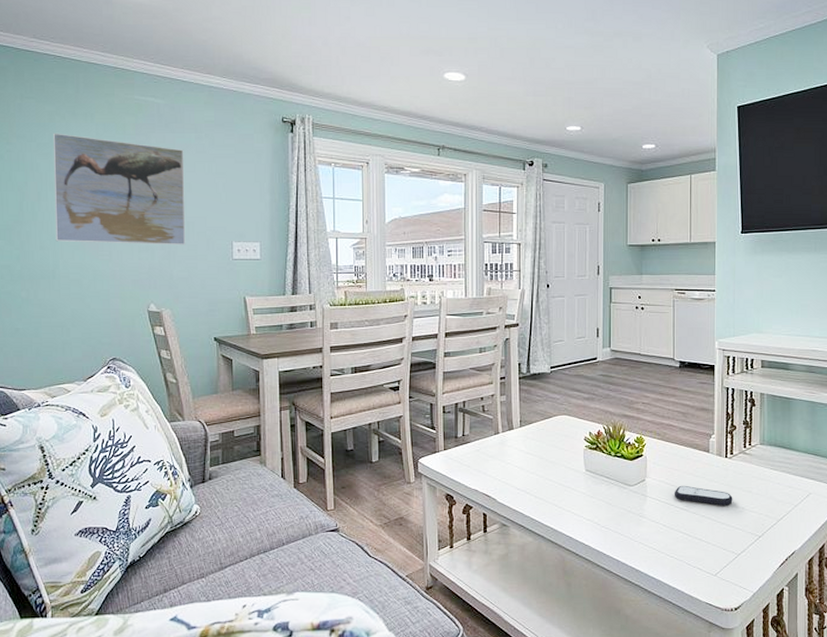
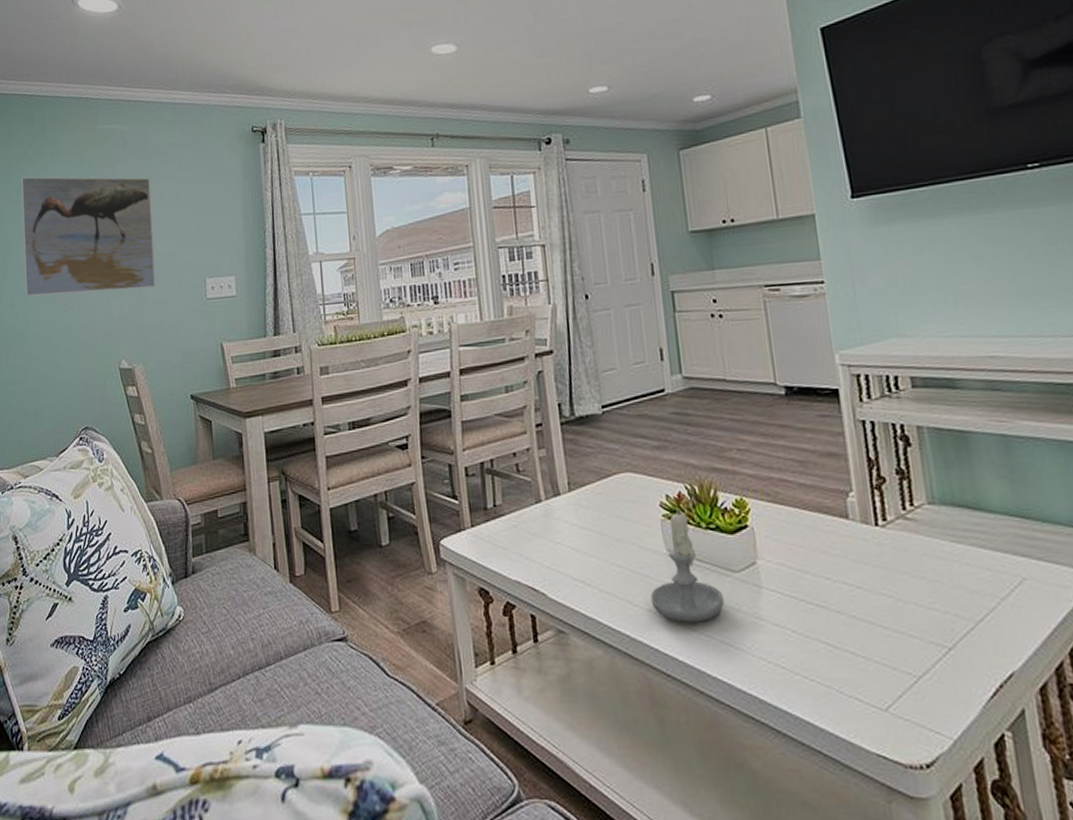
candle: none [570,443,621,519] -> present [650,509,725,623]
remote control: present [674,485,733,507] -> none [802,569,897,602]

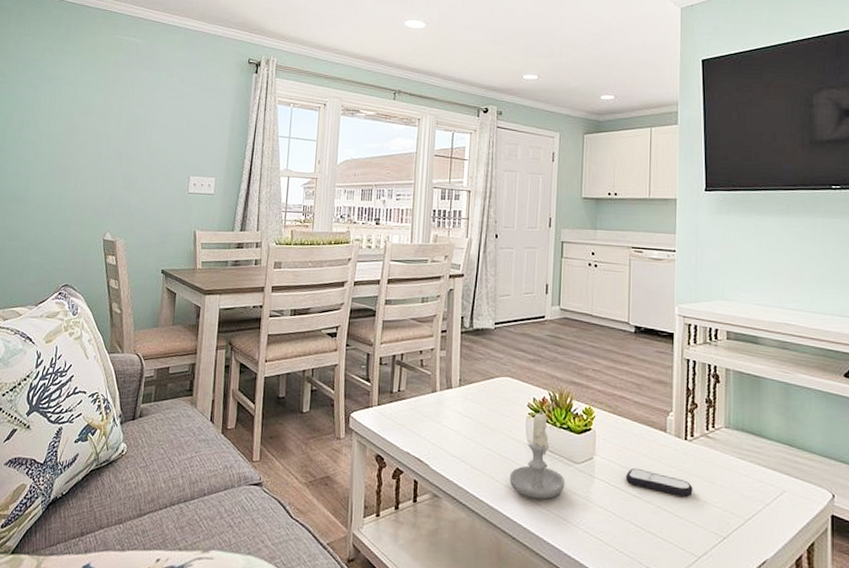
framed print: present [20,176,156,297] -> none [30,67,156,178]
remote control: none [802,569,897,602] -> present [625,467,693,498]

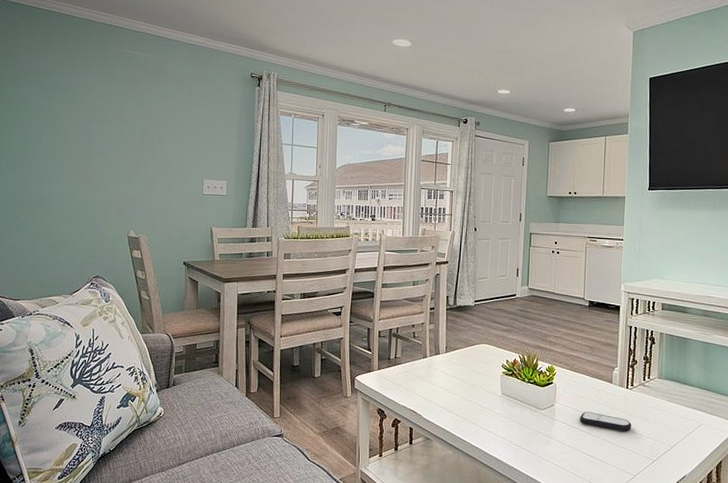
candle: present [509,410,565,499] -> none [487,369,532,438]

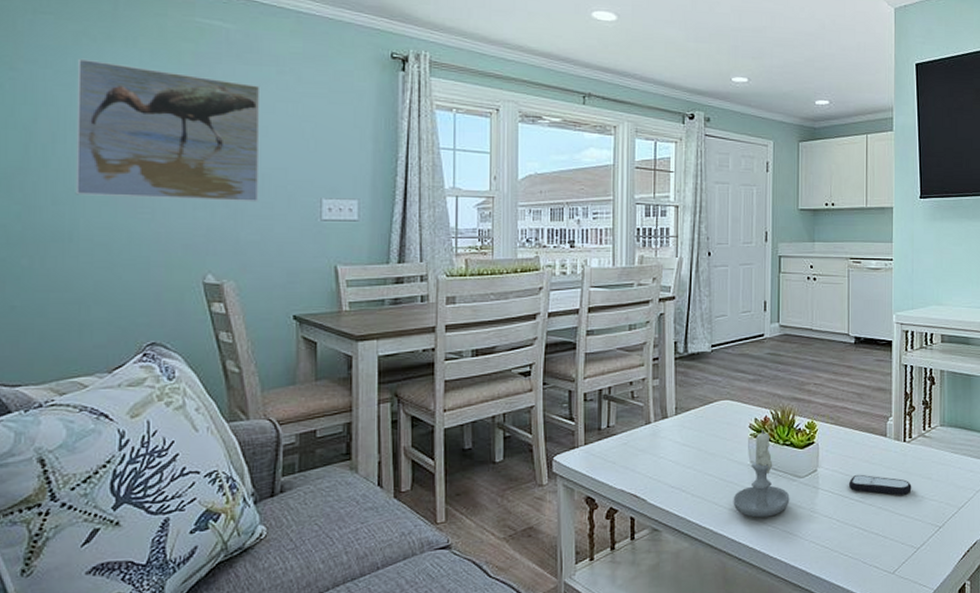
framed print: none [52,79,166,181] -> present [75,58,261,203]
candle: none [487,369,532,438] -> present [733,430,790,518]

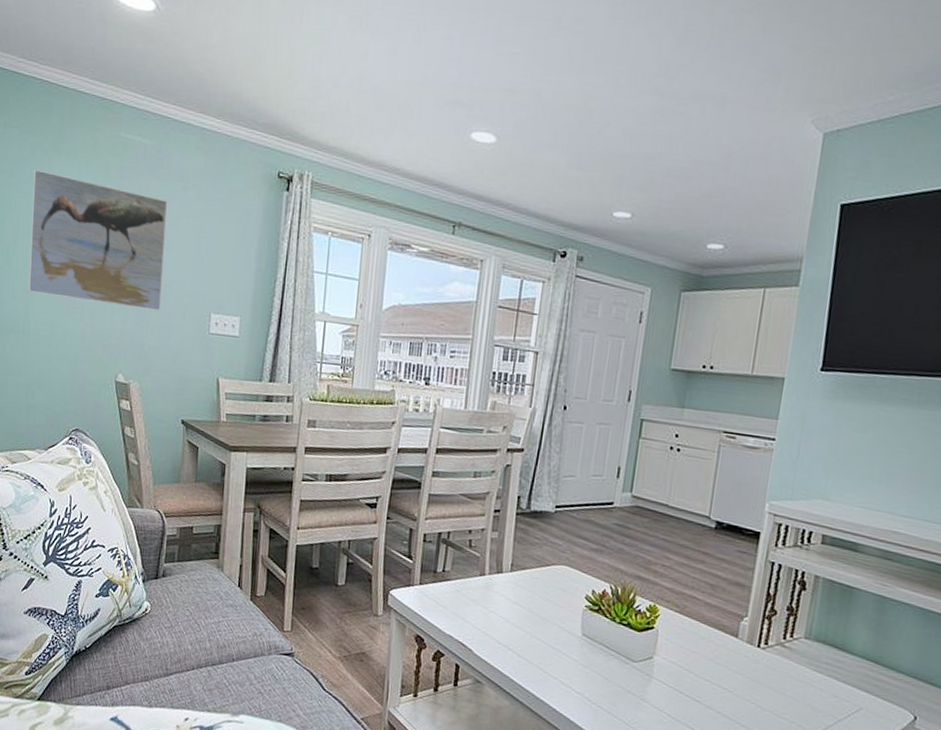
candle: present [733,430,790,518] -> none [558,604,620,695]
remote control: present [848,474,912,496] -> none [685,671,760,706]

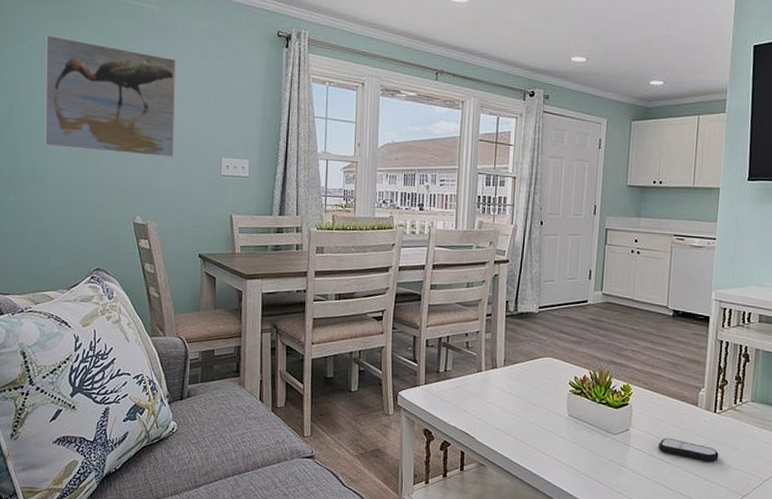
remote control: none [685,671,760,706] -> present [657,437,719,463]

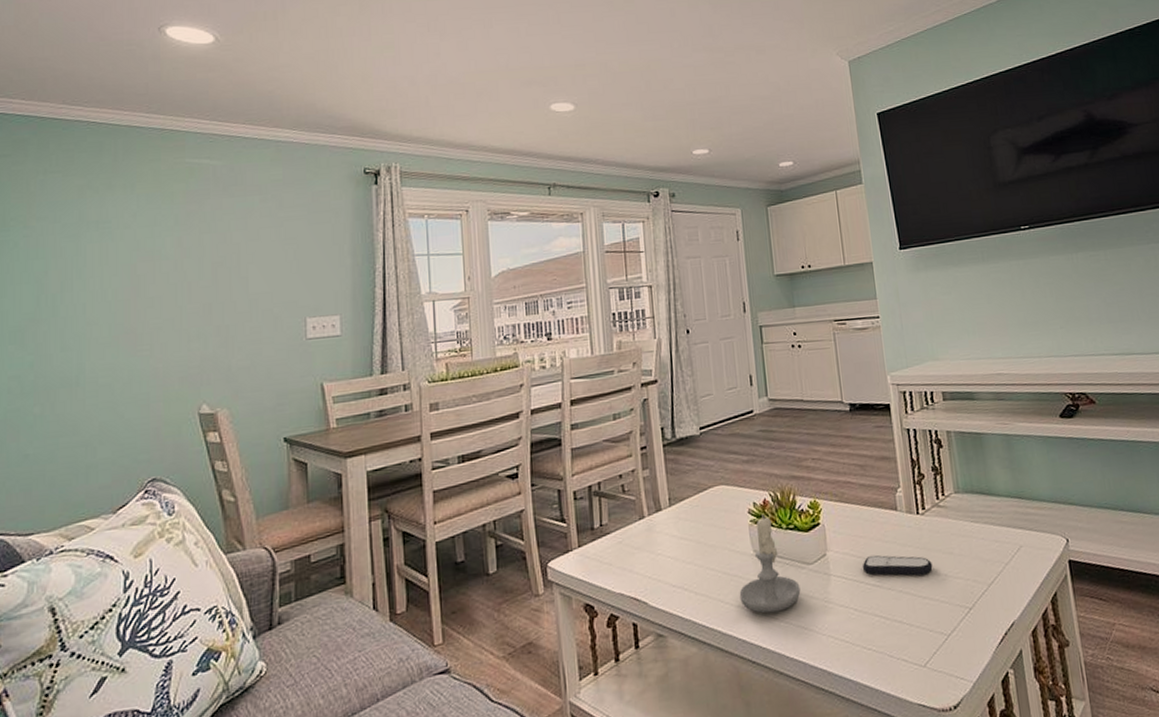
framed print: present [44,34,177,158] -> none [81,209,248,340]
candle: none [550,388,603,466] -> present [739,514,801,614]

